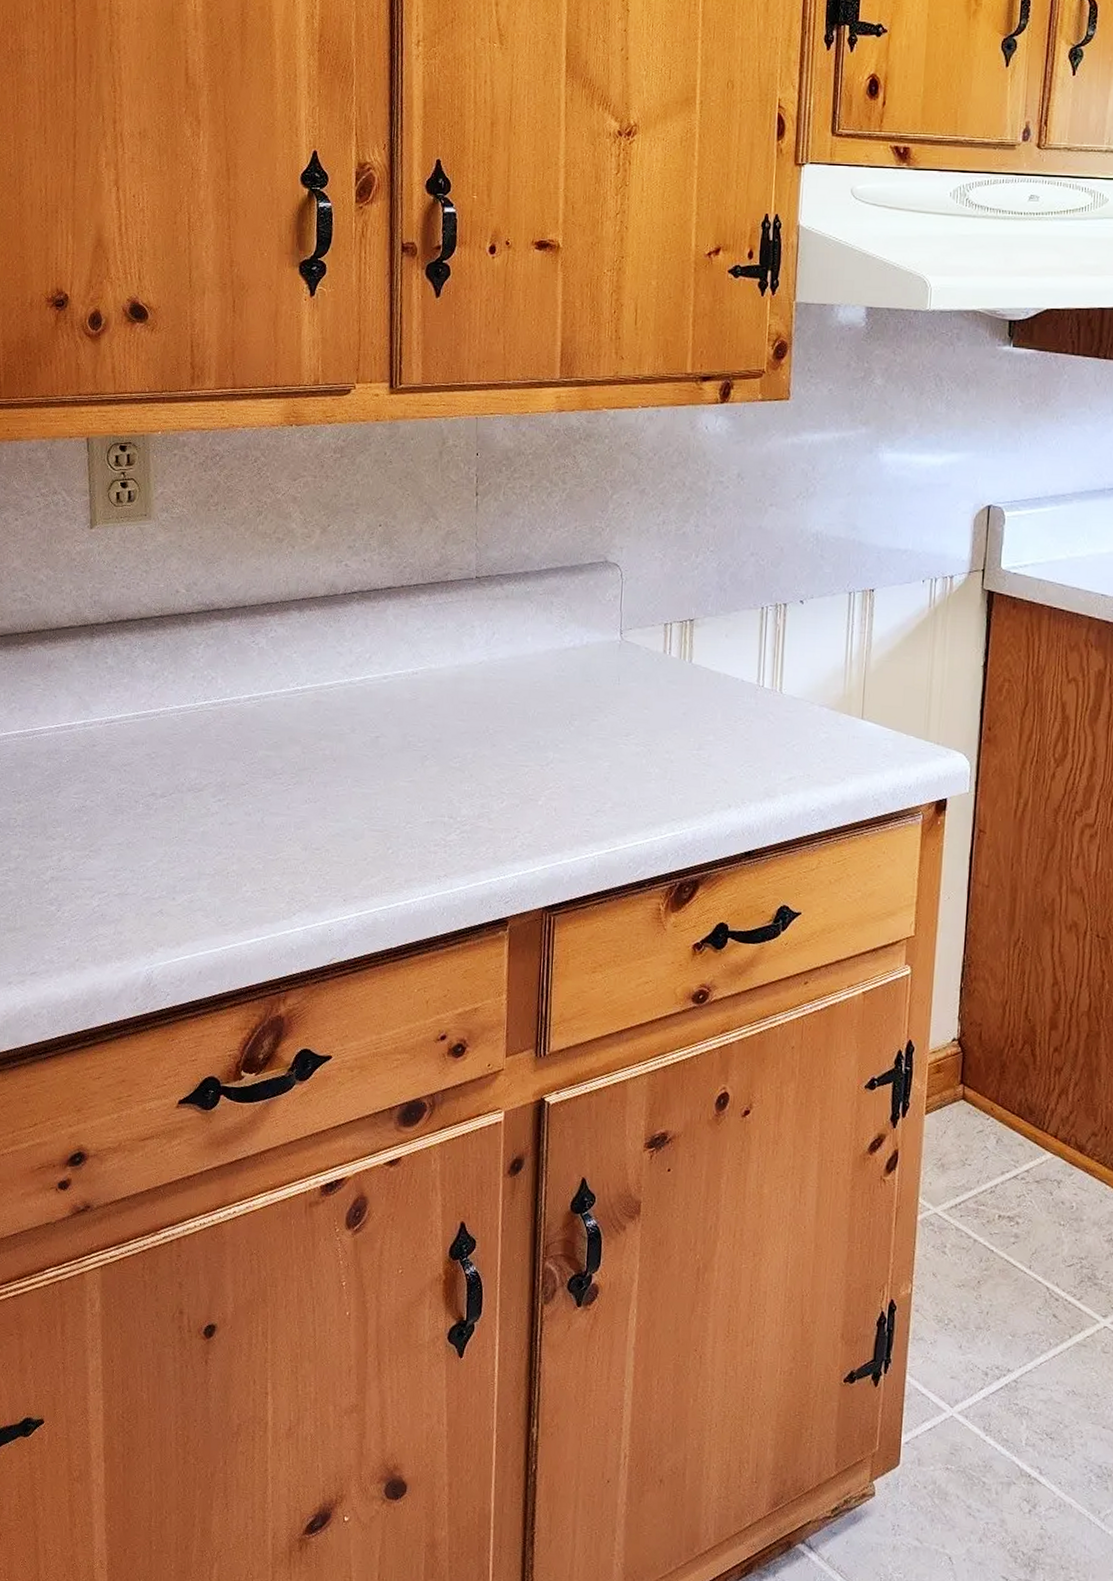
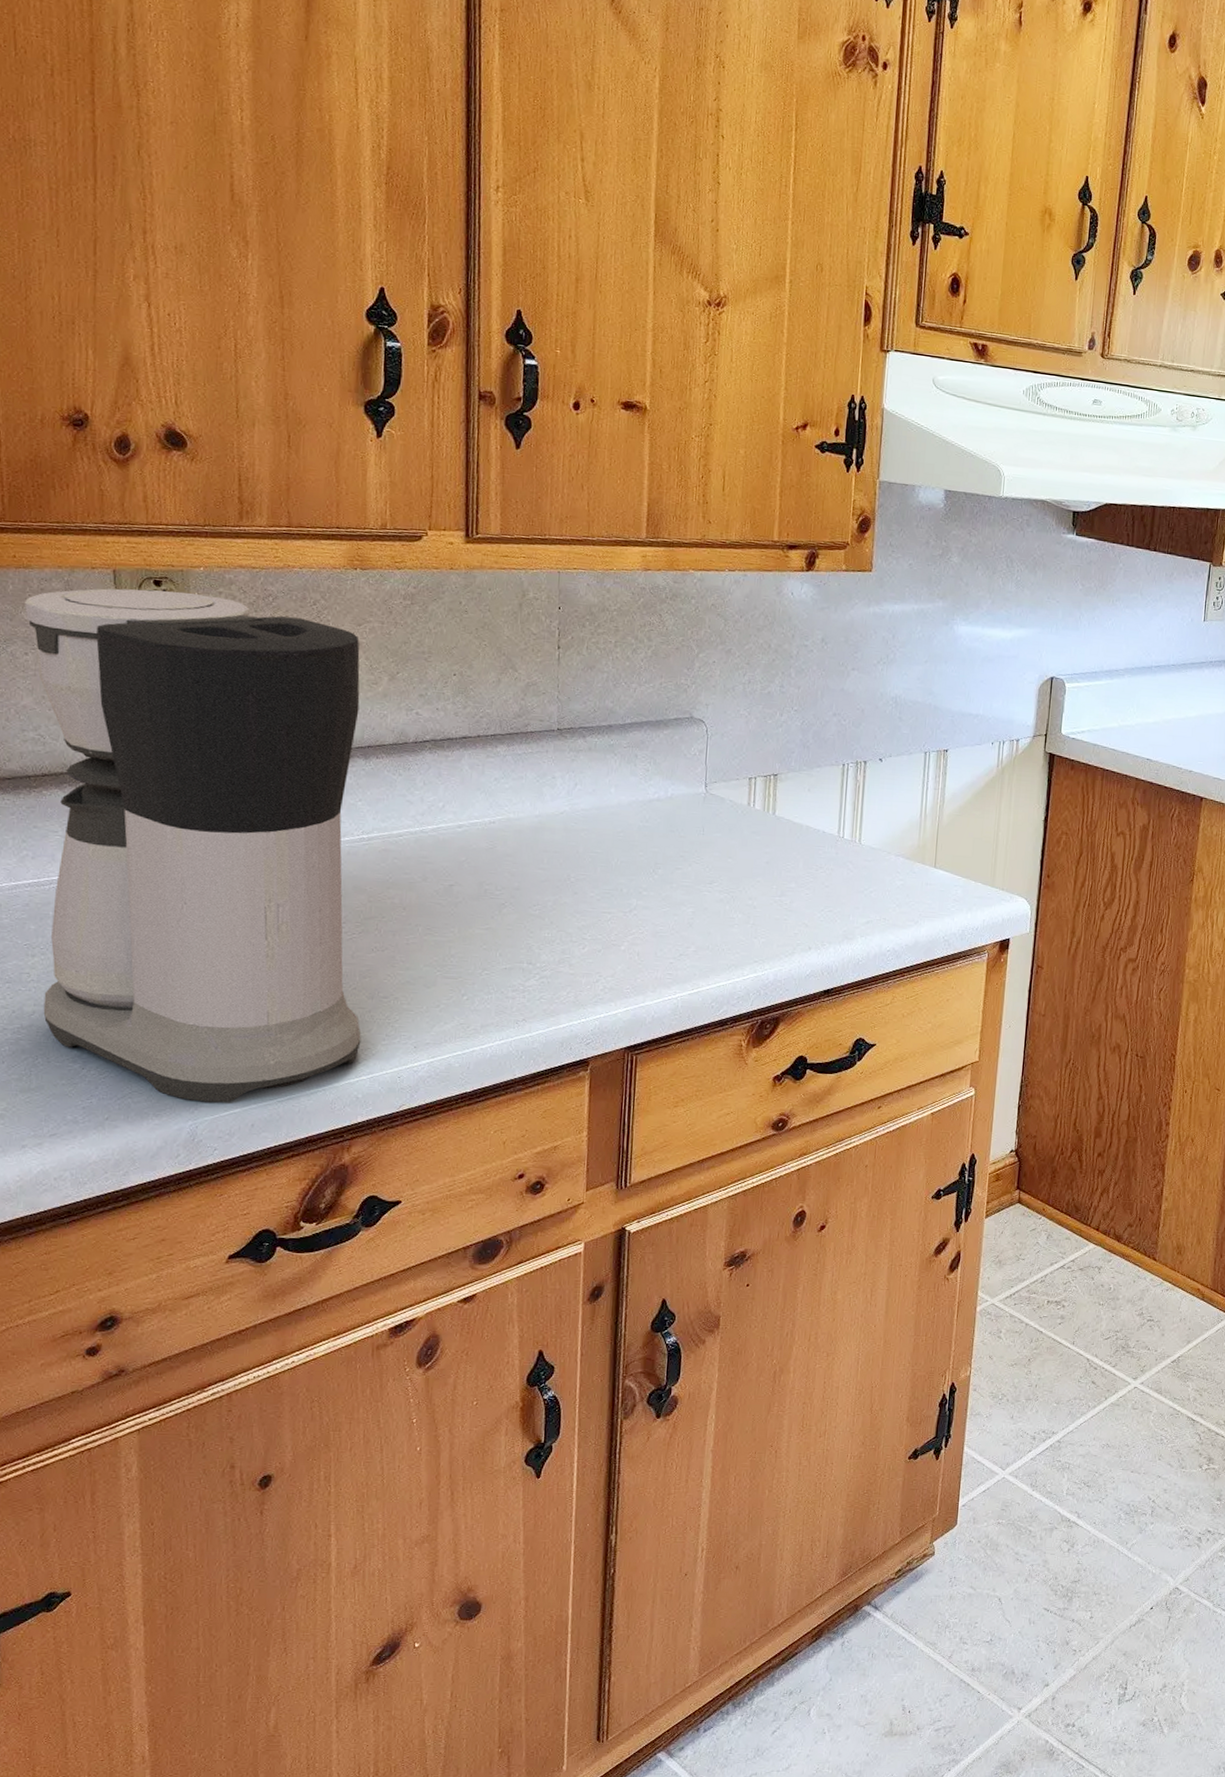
coffee maker: none [15,454,296,949] -> present [24,588,361,1103]

